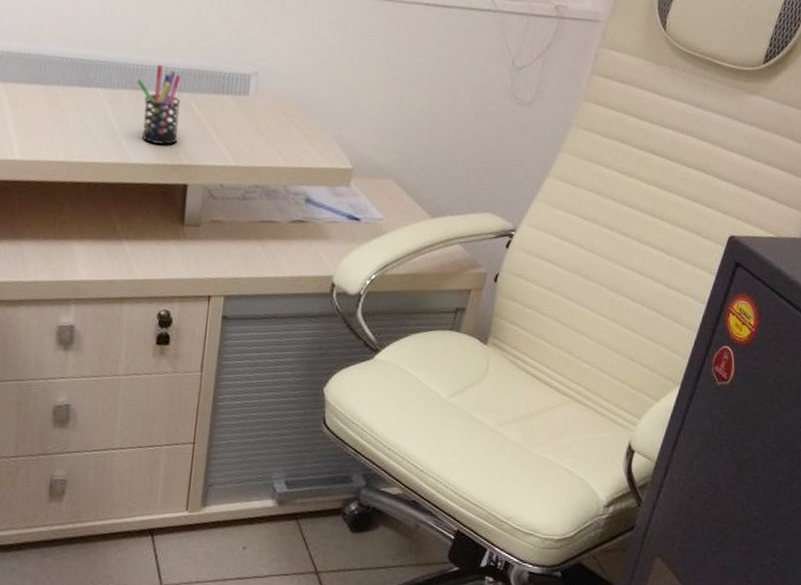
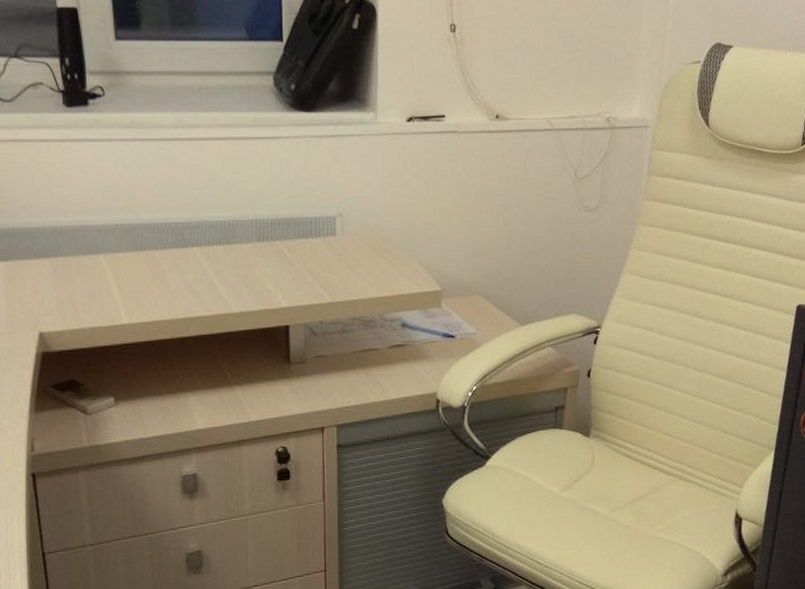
pen holder: present [136,64,181,146] -> none [229,217,275,293]

